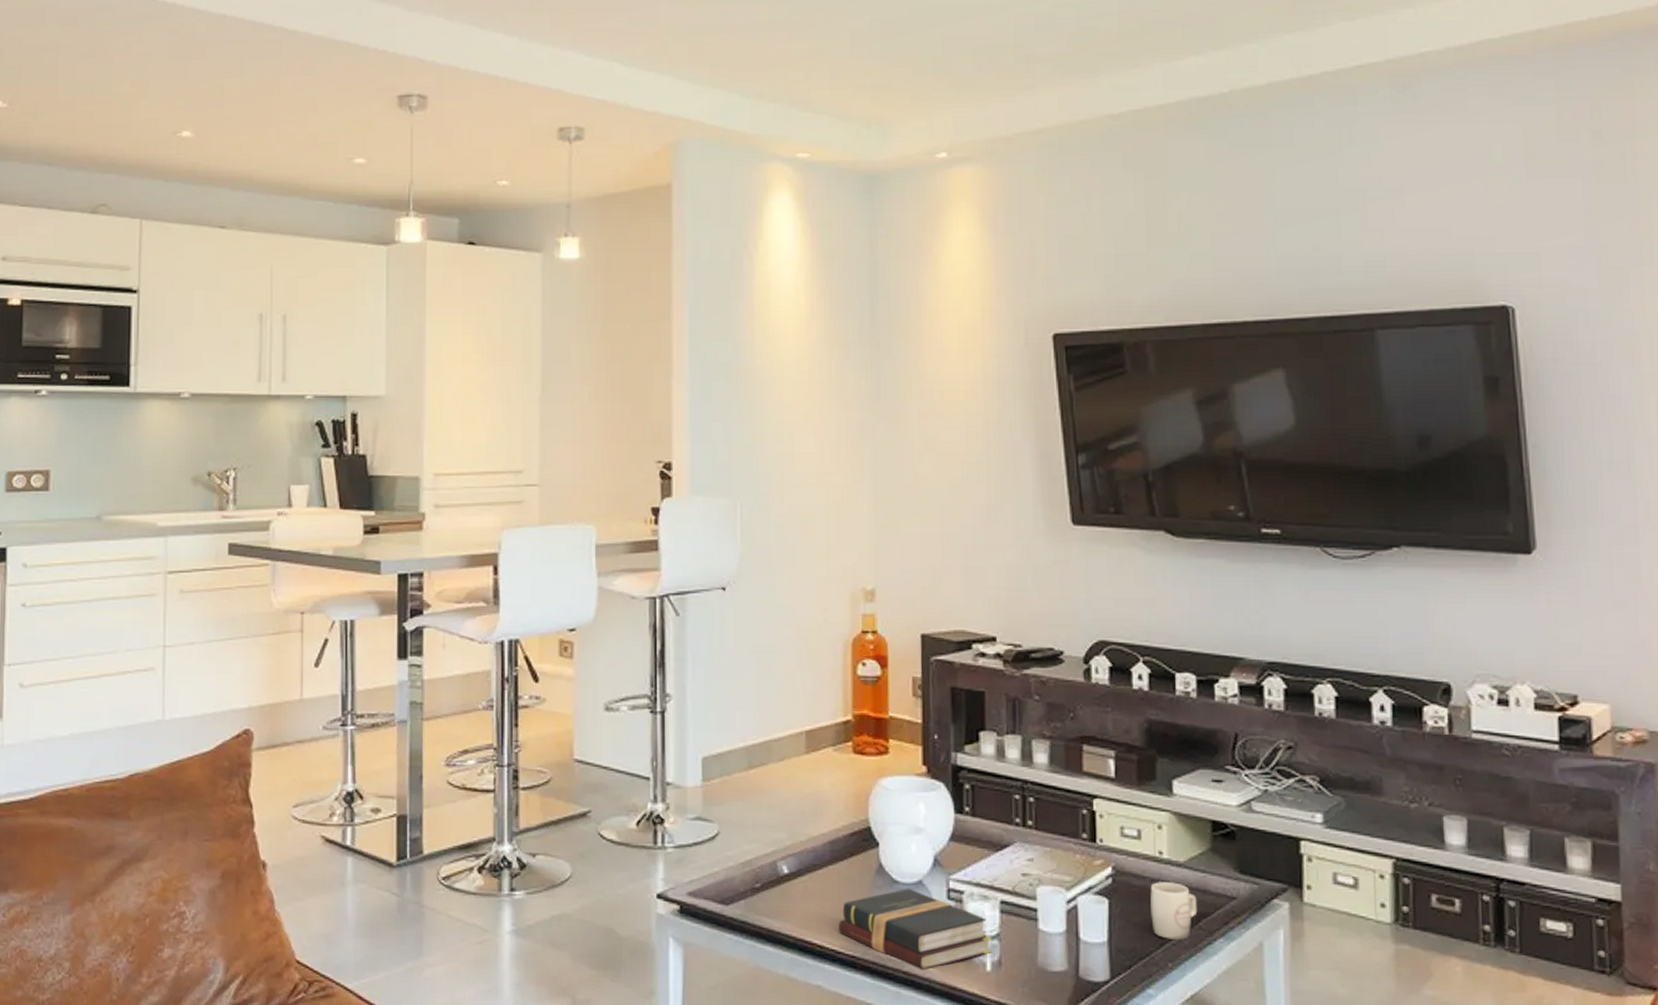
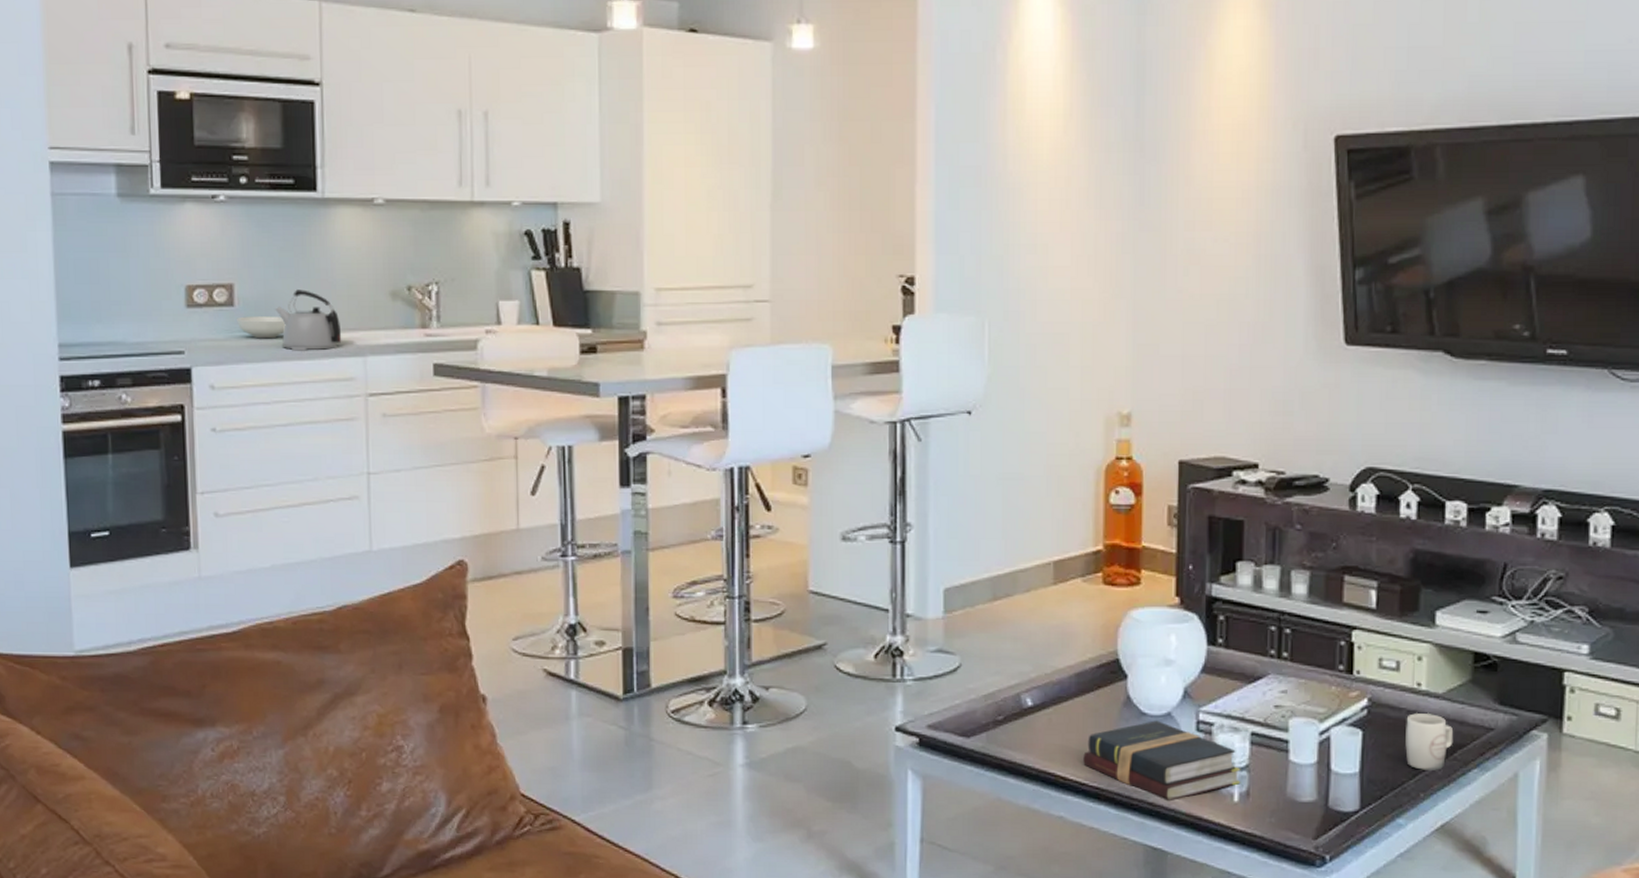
bowl: none [50,500,95,521] -> present [235,316,286,339]
kettle: none [86,475,146,533] -> present [275,290,342,352]

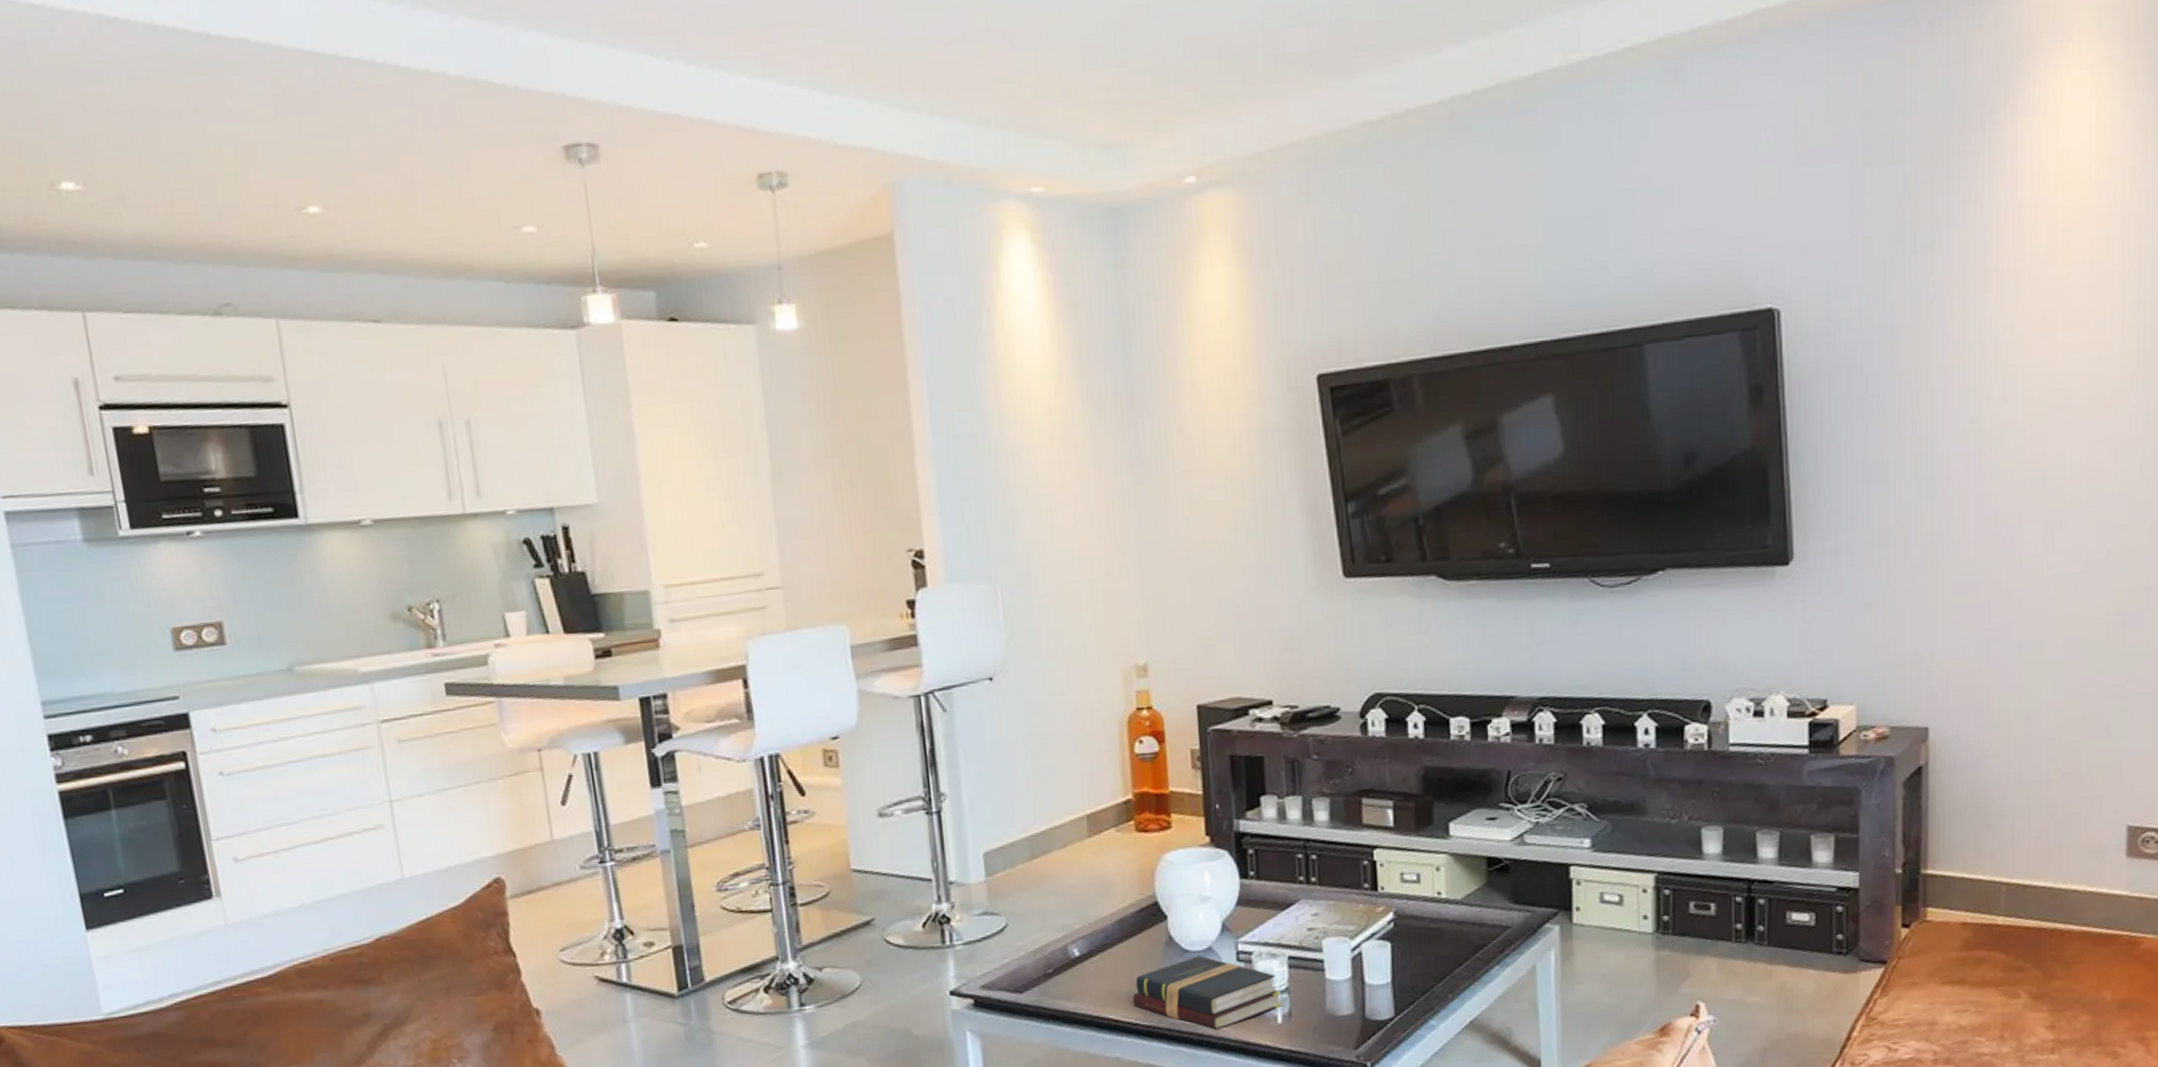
bowl: present [235,316,286,339] -> none [229,650,284,676]
kettle: present [275,290,342,352] -> none [270,620,345,685]
mug: present [1405,713,1454,770] -> none [1430,919,1475,973]

